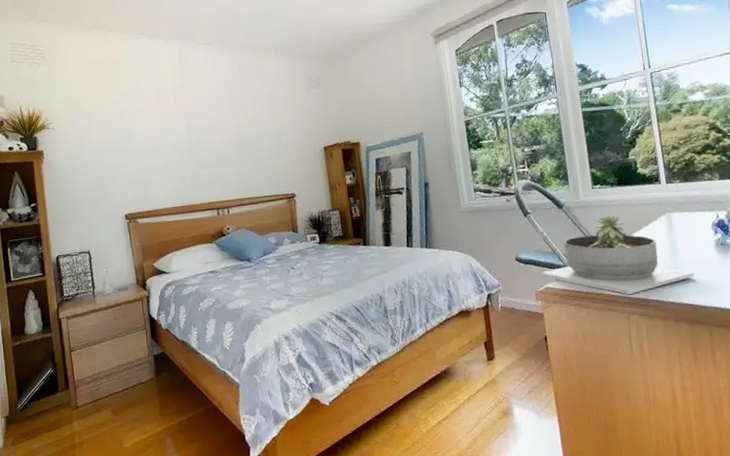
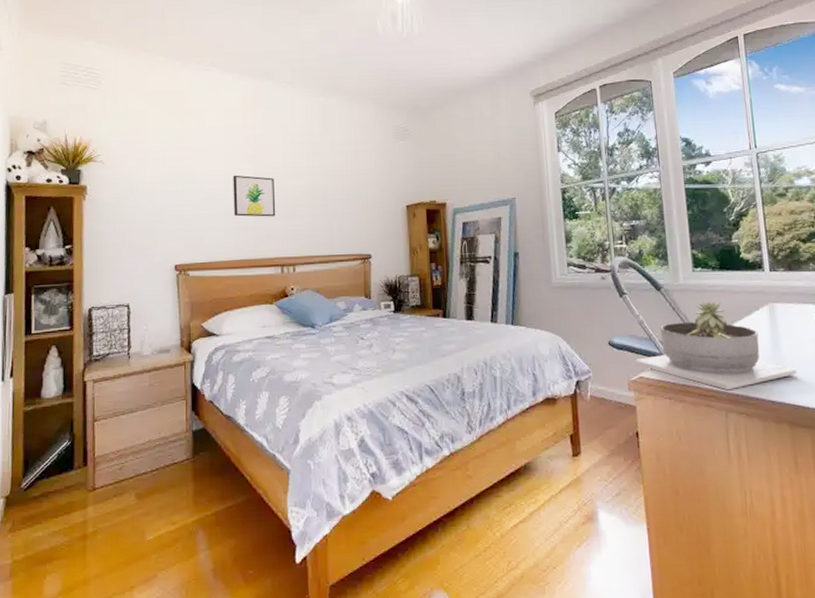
wall art: none [167,131,209,168] -> present [233,175,276,217]

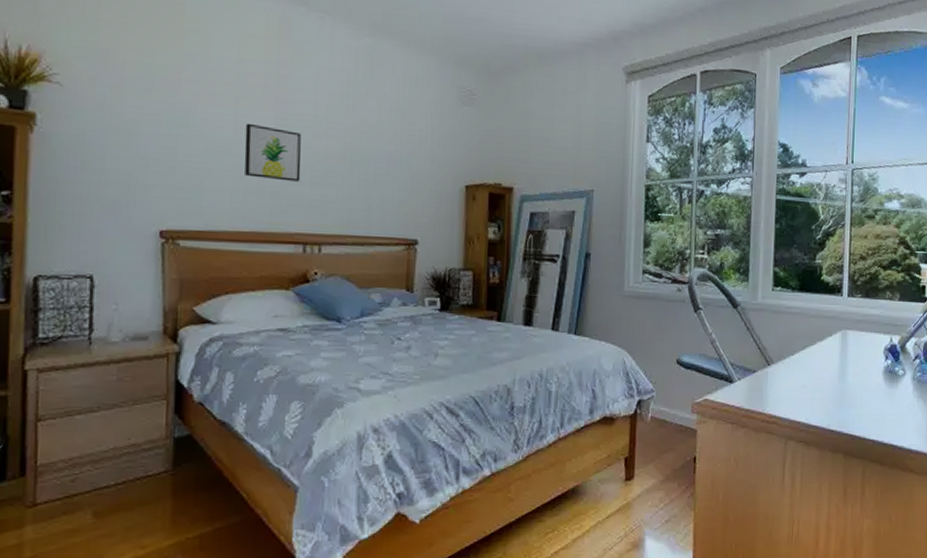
succulent planter: present [635,301,797,391] -> none [701,323,859,418]

